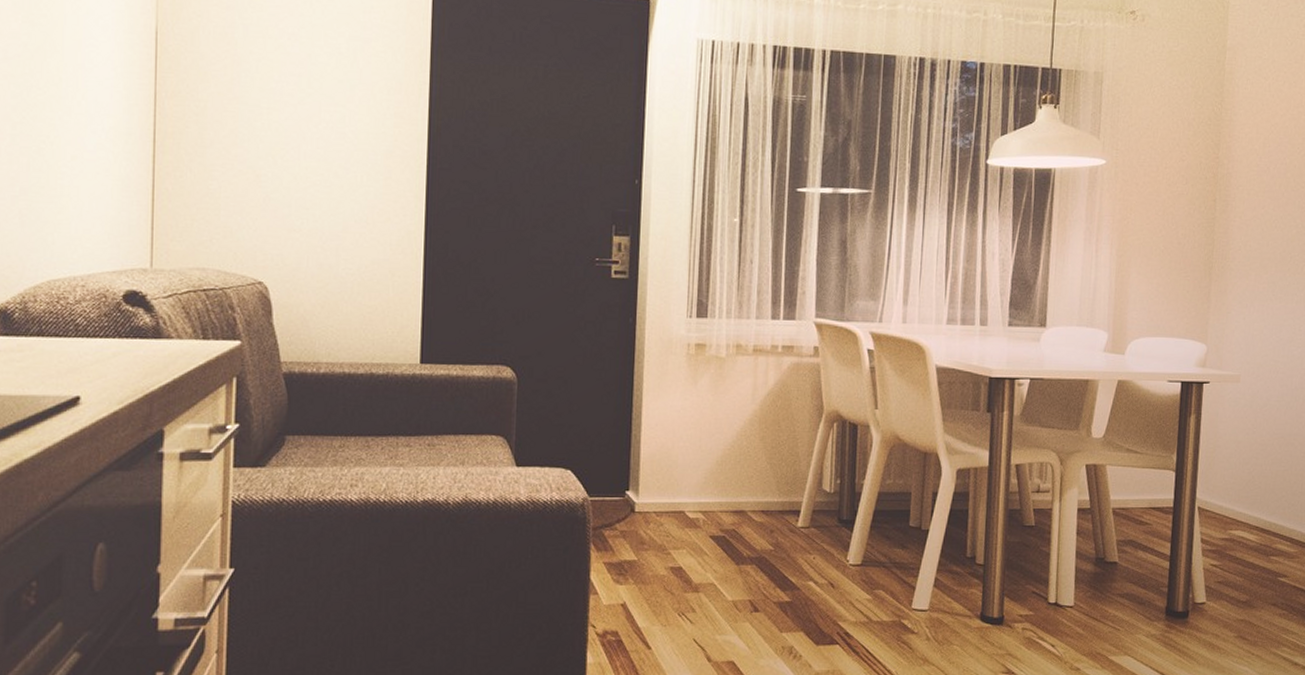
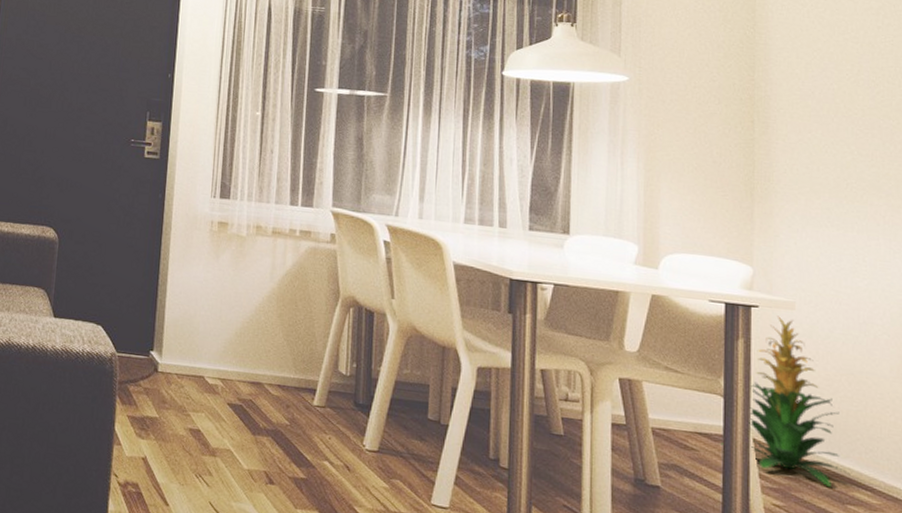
indoor plant: none [1170,389,1275,542] -> present [720,316,851,487]

